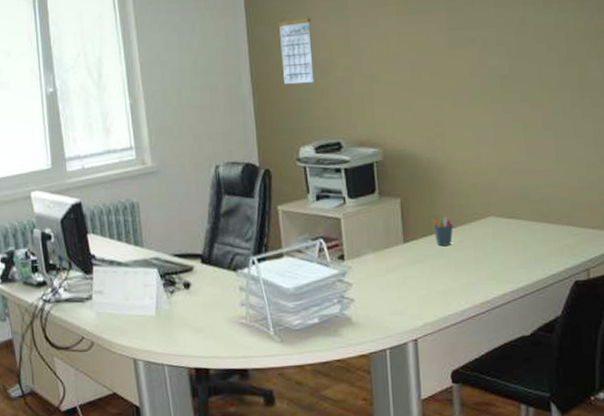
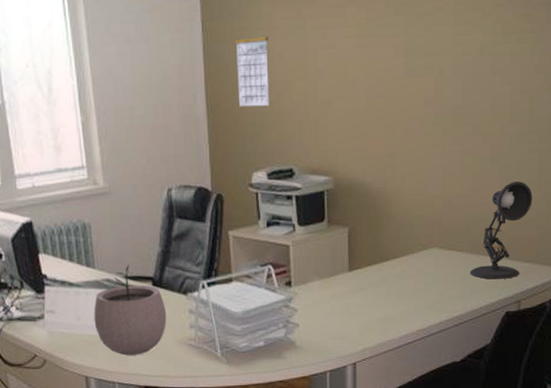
plant pot: none [142,243,217,336] -> present [93,265,167,356]
pen holder: present [431,216,453,247] -> none [377,246,397,276]
desk lamp: none [531,146,592,248] -> present [469,182,533,279]

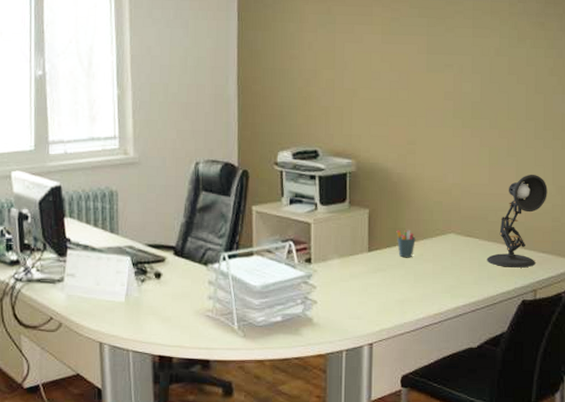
plant pot: present [93,265,167,356] -> none [113,233,186,324]
calendar: present [235,27,270,107] -> none [268,19,300,91]
pen holder: none [377,246,397,276] -> present [396,229,416,258]

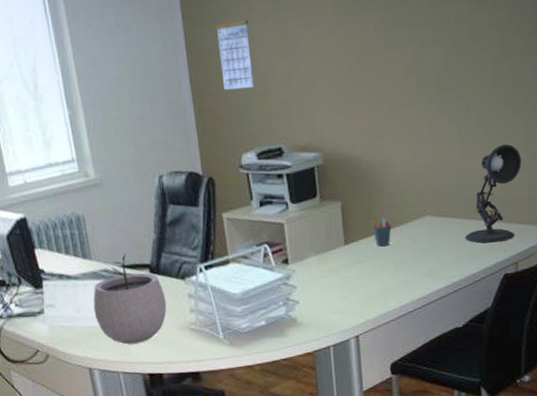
plant pot: none [113,233,186,324] -> present [93,254,167,345]
calendar: none [268,19,300,91] -> present [215,12,254,90]

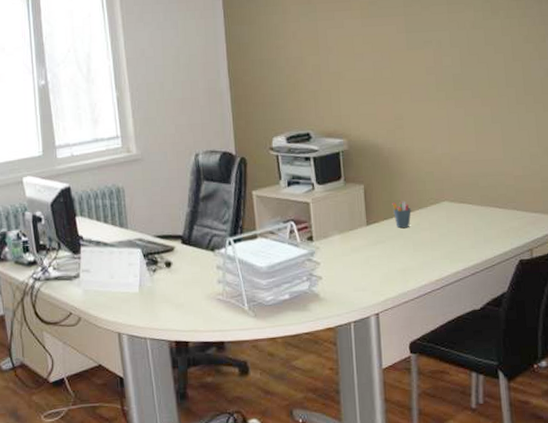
plant pot: present [93,254,167,345] -> none [126,225,196,312]
calendar: present [215,12,254,90] -> none [253,12,286,80]
desk lamp: present [465,144,522,243] -> none [481,138,534,230]

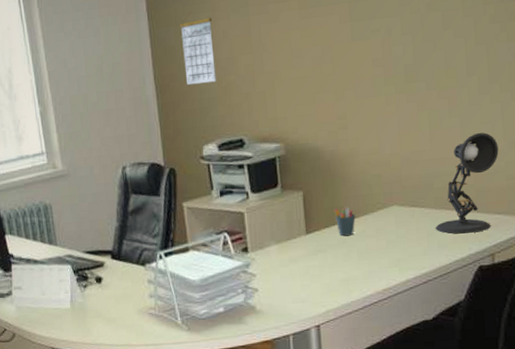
calendar: none [253,12,286,80] -> present [180,11,216,85]
desk lamp: none [481,138,534,230] -> present [435,132,499,234]

